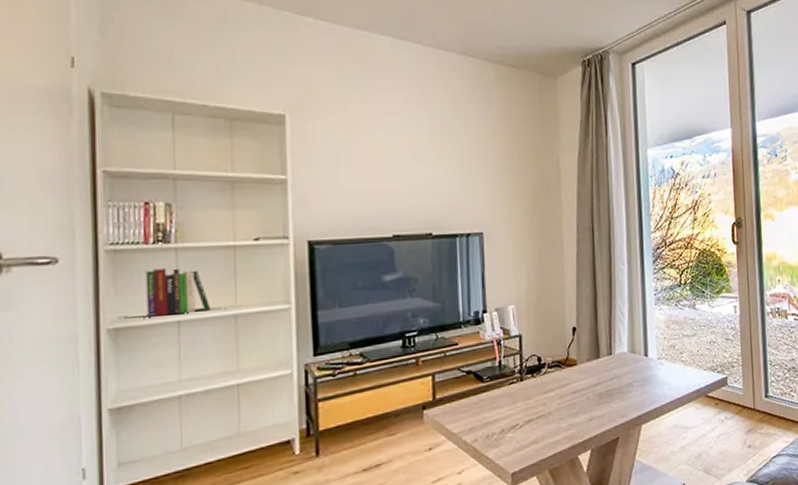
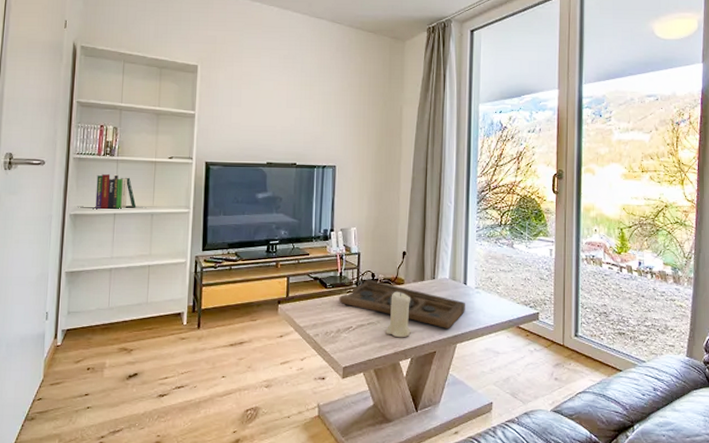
decorative tray: none [500,365,648,410] -> present [339,280,465,328]
candle: none [559,374,589,429] -> present [385,291,411,338]

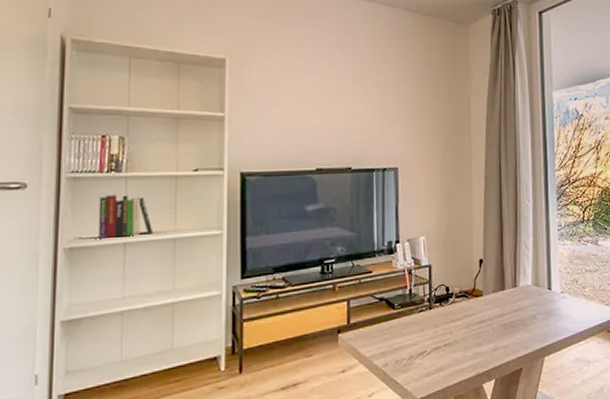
decorative tray: present [339,280,465,328] -> none [410,295,551,341]
candle: present [385,291,411,338] -> none [465,304,493,358]

